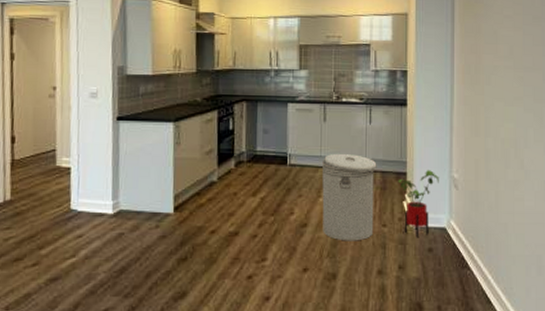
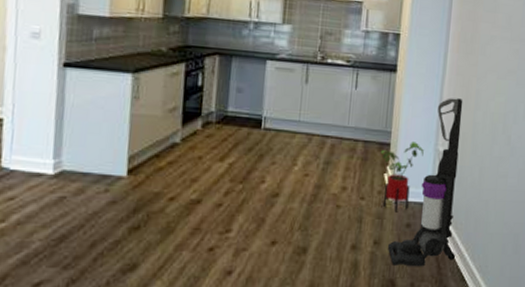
can: present [322,153,377,241] -> none [296,118,360,214]
vacuum cleaner: none [413,127,480,290] -> present [388,98,463,267]

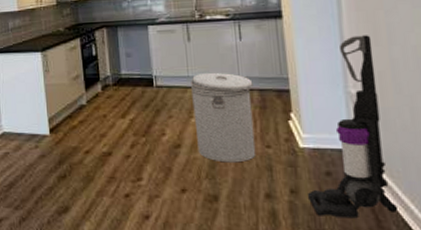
can: none [296,118,360,214] -> present [191,72,256,163]
house plant: present [380,142,424,213] -> none [279,86,332,160]

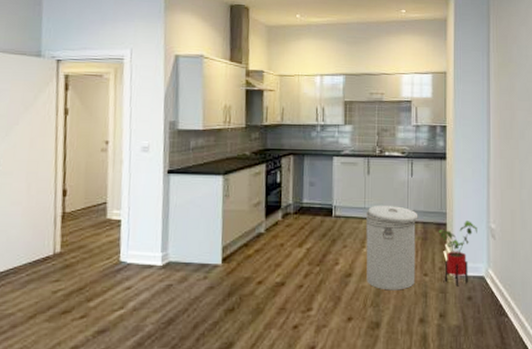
house plant: none [279,86,332,160] -> present [438,221,477,287]
vacuum cleaner: present [308,35,399,219] -> none [453,179,517,338]

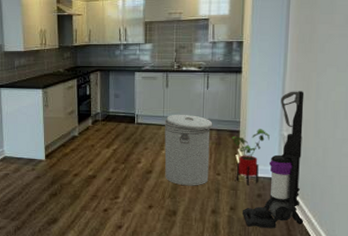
vacuum cleaner: none [453,179,517,338] -> present [243,91,305,229]

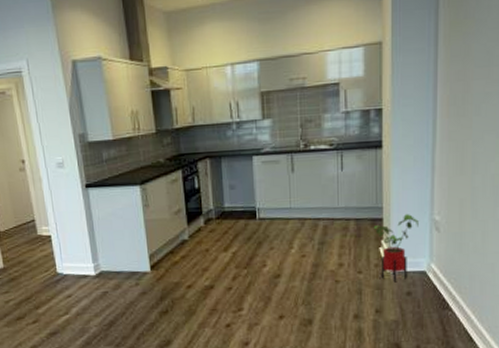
can: present [164,114,213,186] -> none [293,203,351,289]
vacuum cleaner: present [243,91,305,229] -> none [390,165,462,331]

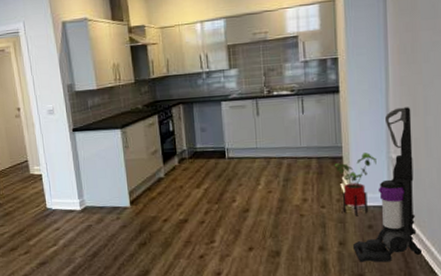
vacuum cleaner: none [390,165,462,331] -> present [353,107,423,263]

